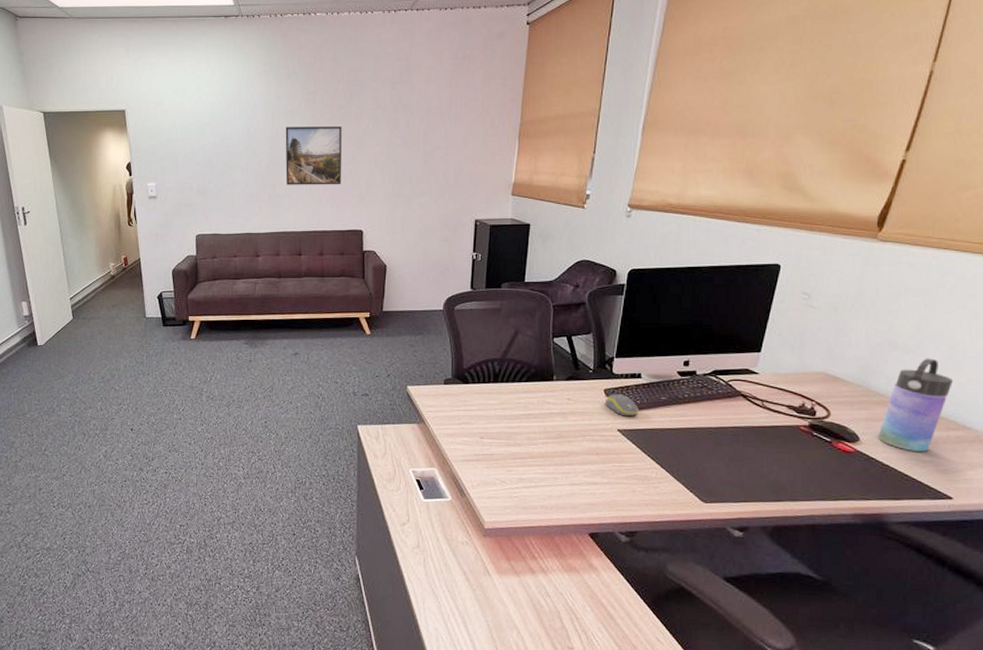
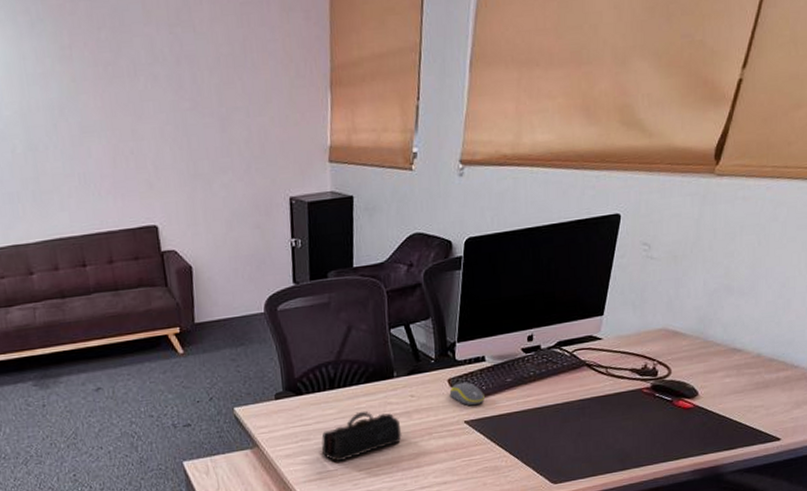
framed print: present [285,126,342,185] -> none [39,90,122,177]
pencil case: none [480,406,557,448] -> present [321,411,402,462]
water bottle: present [878,358,953,452] -> none [715,299,783,398]

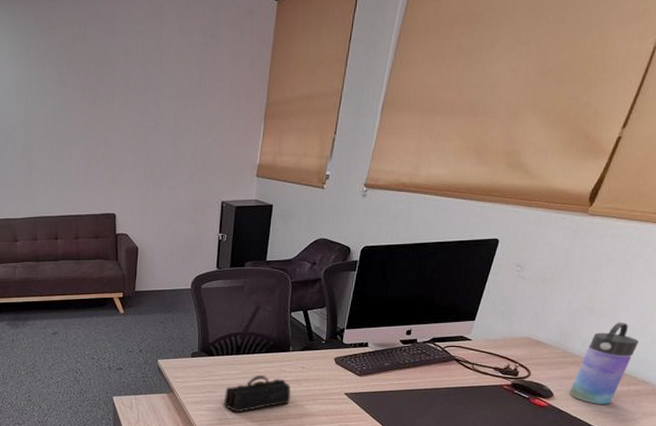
computer mouse: present [449,382,485,406] -> none [334,362,364,382]
water bottle: none [715,299,783,398] -> present [569,322,639,404]

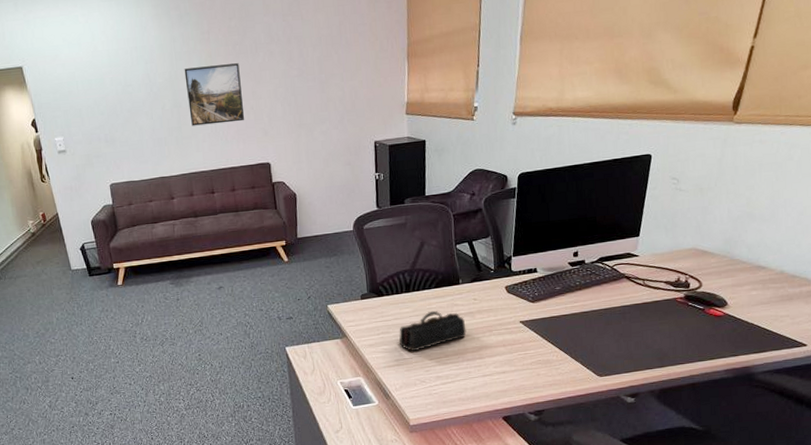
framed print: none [39,109,94,170] -> present [184,63,244,126]
water bottle: present [569,322,639,404] -> none [743,224,803,309]

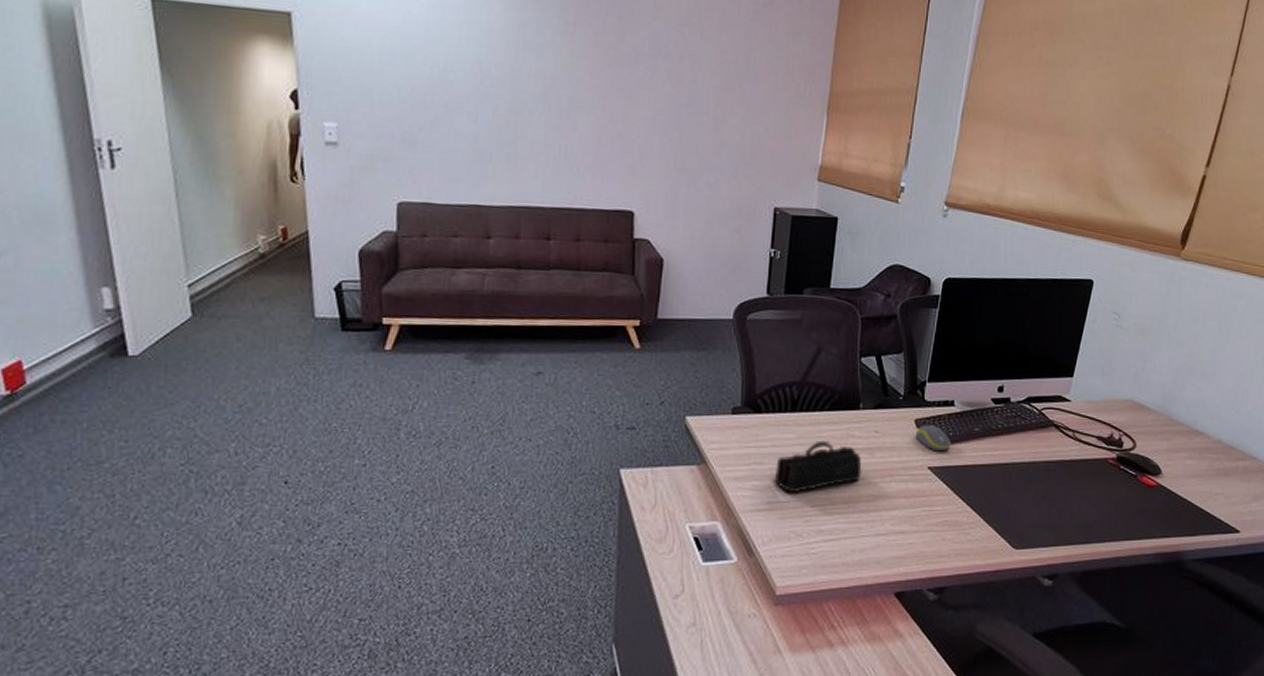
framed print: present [184,63,244,126] -> none [531,64,610,150]
computer mouse: none [507,289,537,309] -> present [915,425,951,452]

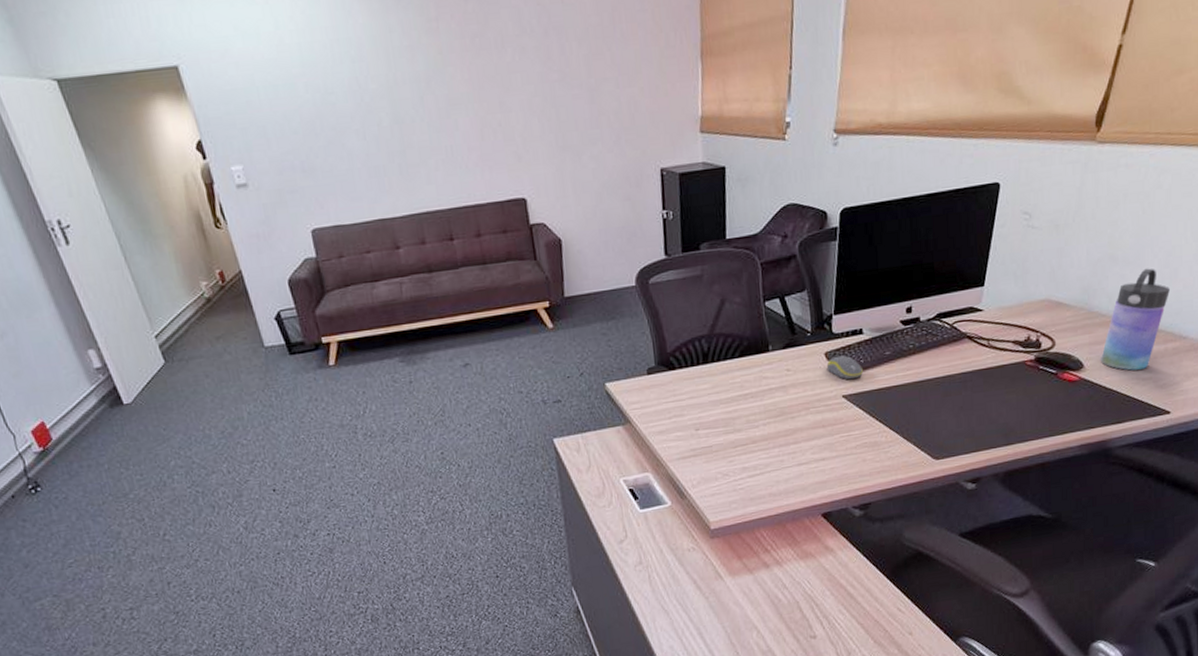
pencil case: present [774,440,862,493] -> none [695,385,778,439]
water bottle: none [1178,385,1241,484] -> present [1101,268,1170,371]

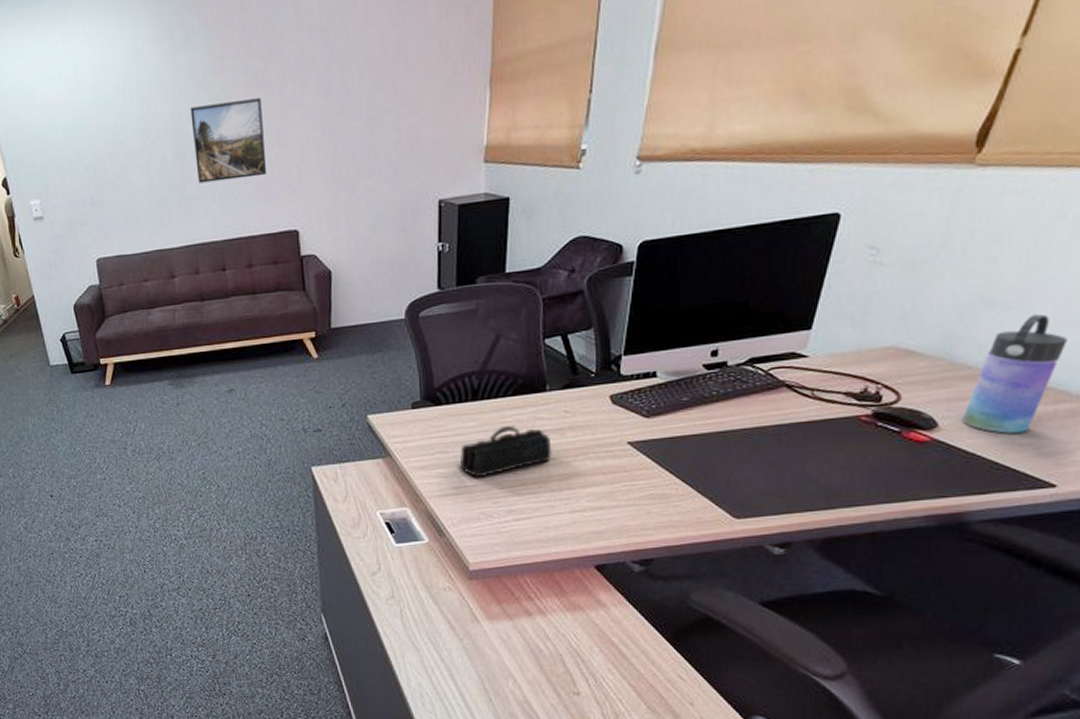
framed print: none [405,62,490,150] -> present [190,98,266,184]
pencil case: none [695,385,778,439] -> present [459,425,552,478]
computer mouse: present [826,355,863,380] -> none [611,399,654,426]

